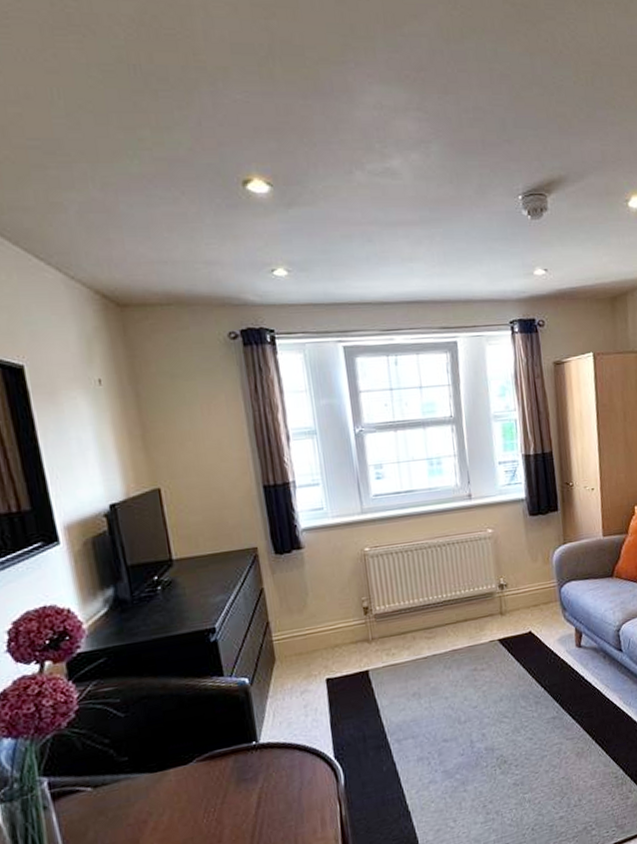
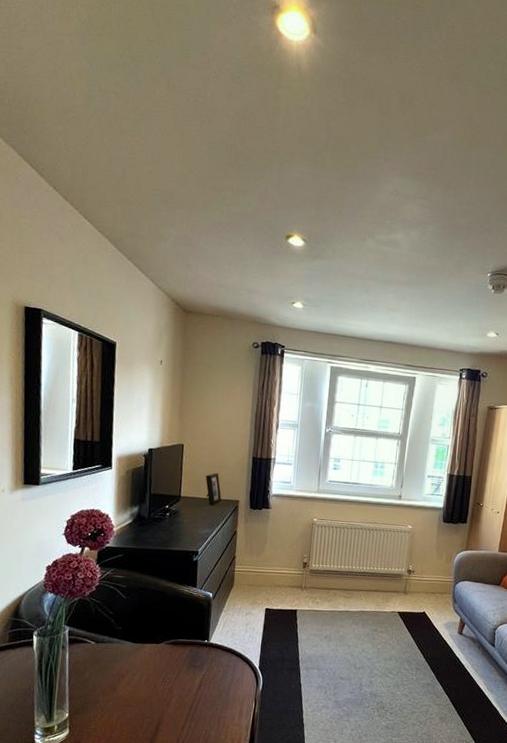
picture frame: none [201,516,233,563] -> present [205,472,222,506]

